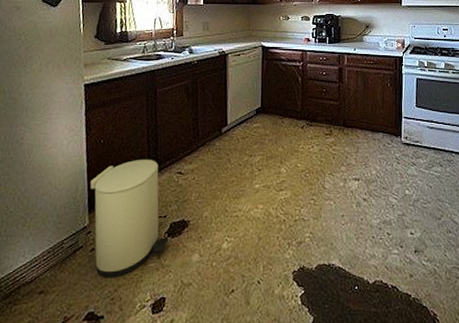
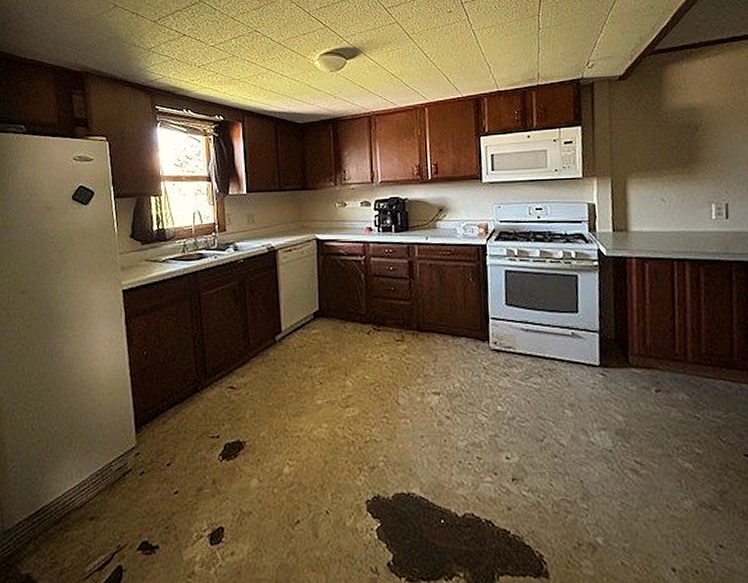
pedal bin: present [90,159,169,277] -> none [136,372,223,503]

